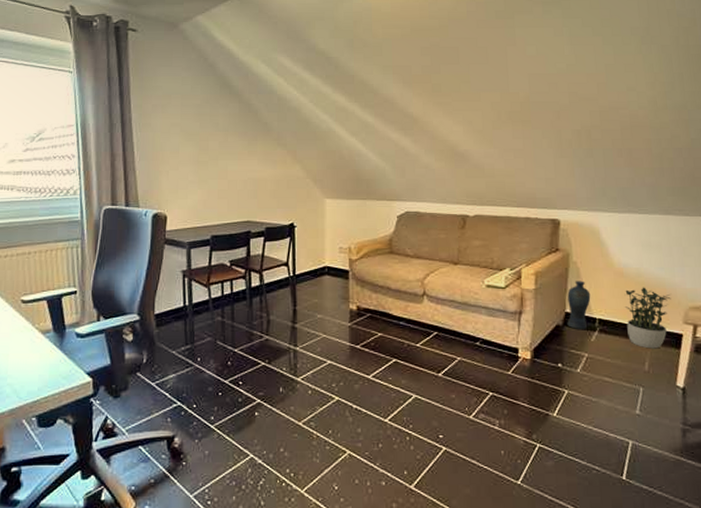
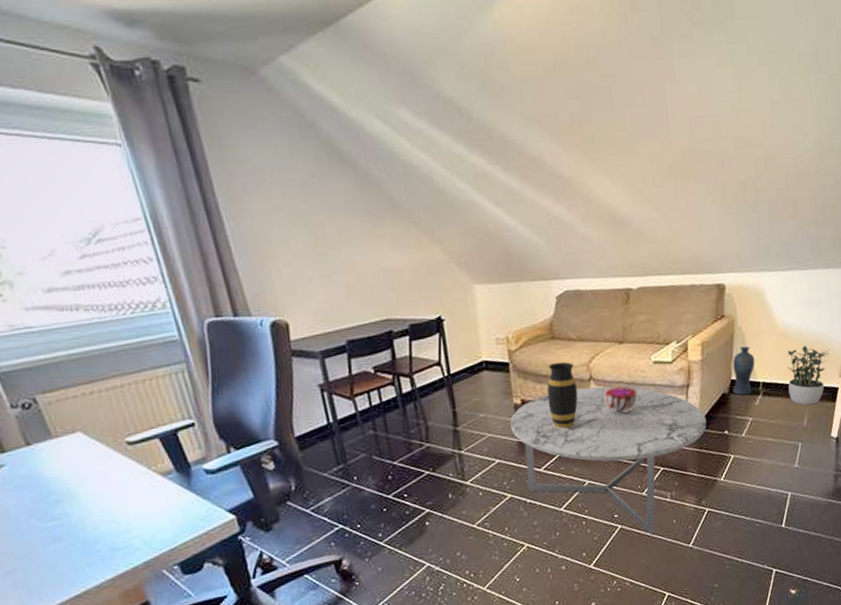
coffee table: none [345,302,539,462] -> present [510,386,707,534]
vase: none [381,275,411,339] -> present [547,361,579,429]
decorative bowl: none [436,306,470,331] -> present [604,387,638,413]

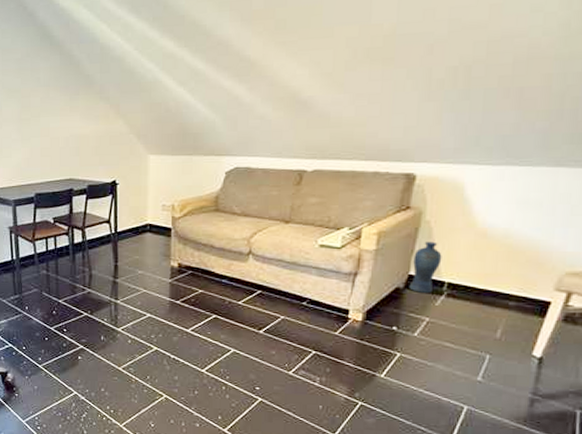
coffee table: present [510,386,707,534] -> none [165,261,373,414]
vase: present [547,361,579,429] -> none [204,233,235,296]
decorative bowl: present [604,387,638,413] -> none [261,265,298,290]
potted plant: present [787,345,829,406] -> none [481,249,544,316]

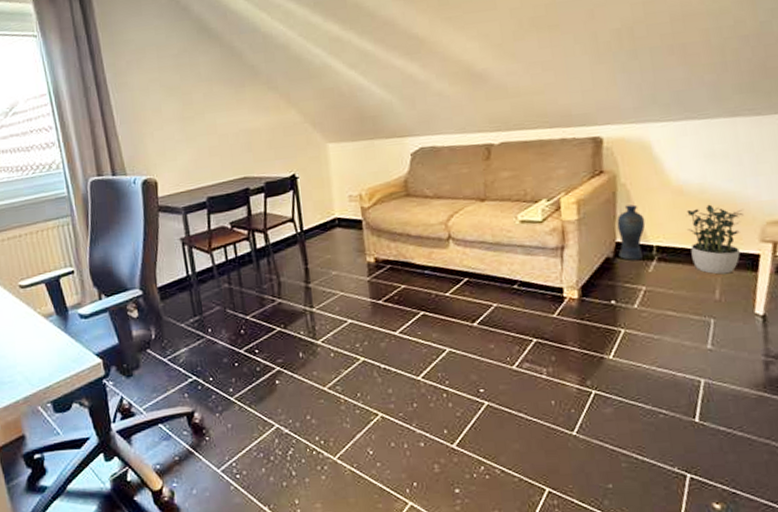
potted plant: none [481,249,544,316] -> present [686,204,744,275]

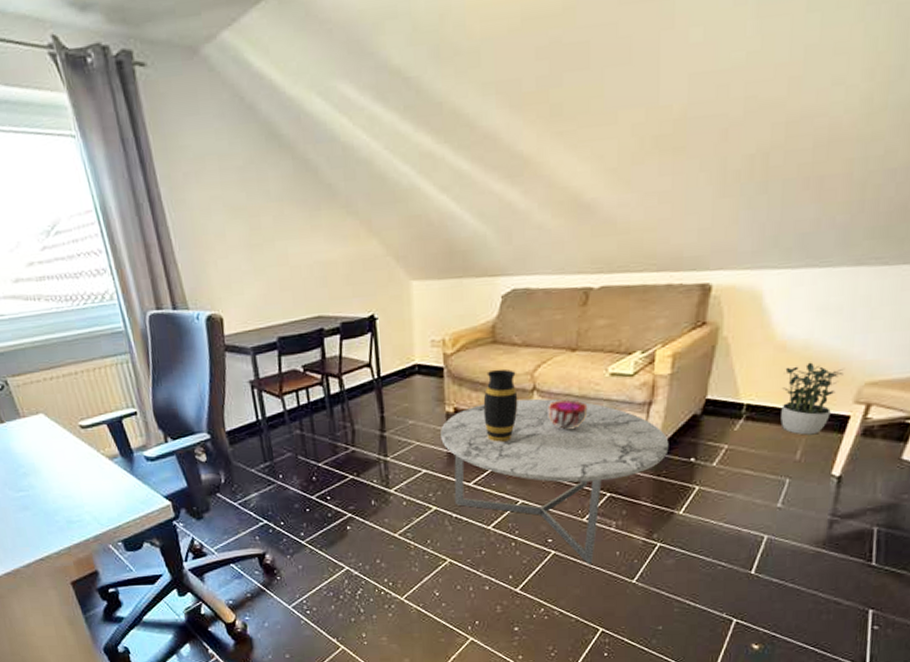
coffee table: none [363,246,588,415] -> present [441,398,669,564]
vase: none [401,219,436,290] -> present [483,369,518,442]
decorative bowl: none [464,247,504,276] -> present [548,400,588,429]
vase: present [617,204,646,261] -> none [706,360,740,419]

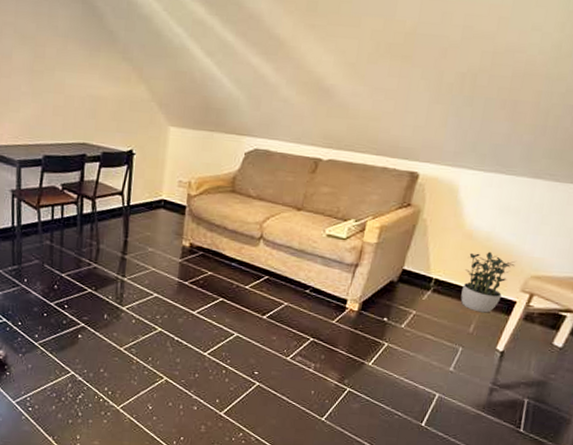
coffee table: present [441,398,669,564] -> none [174,244,368,399]
vase: present [483,369,518,442] -> none [214,215,248,280]
decorative bowl: present [548,400,588,429] -> none [270,251,305,277]

